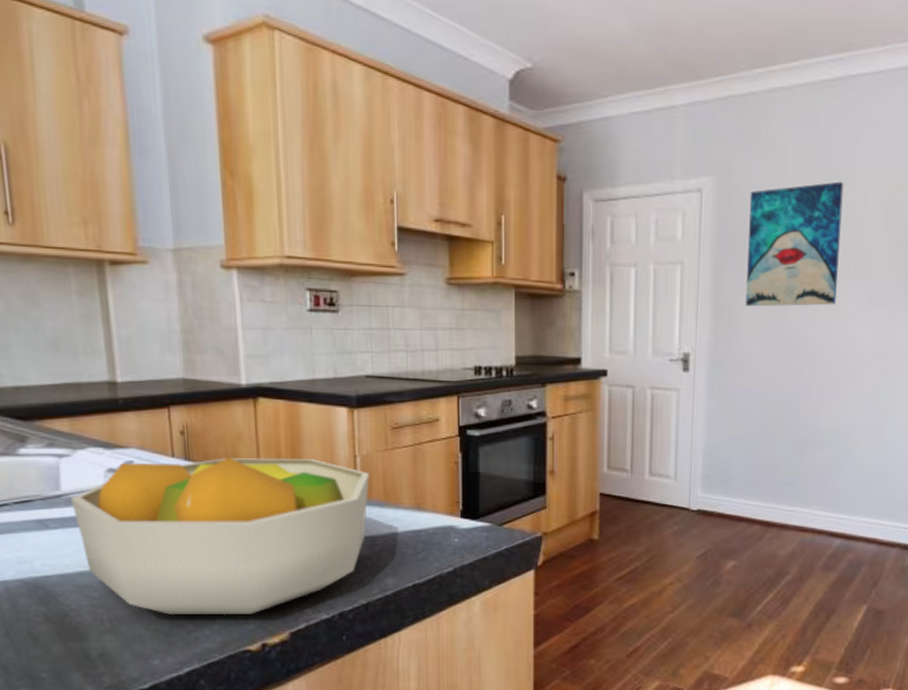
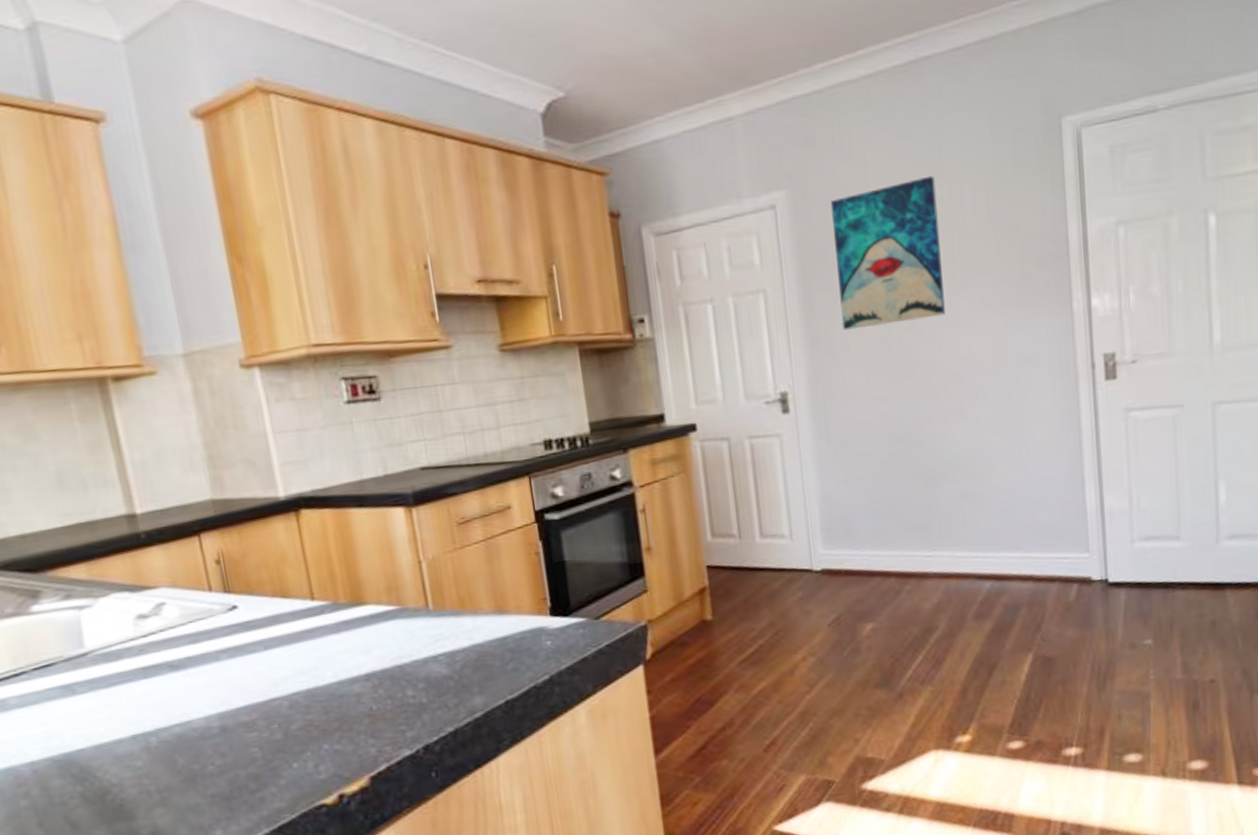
fruit bowl: present [71,457,369,616] -> none [97,571,444,776]

